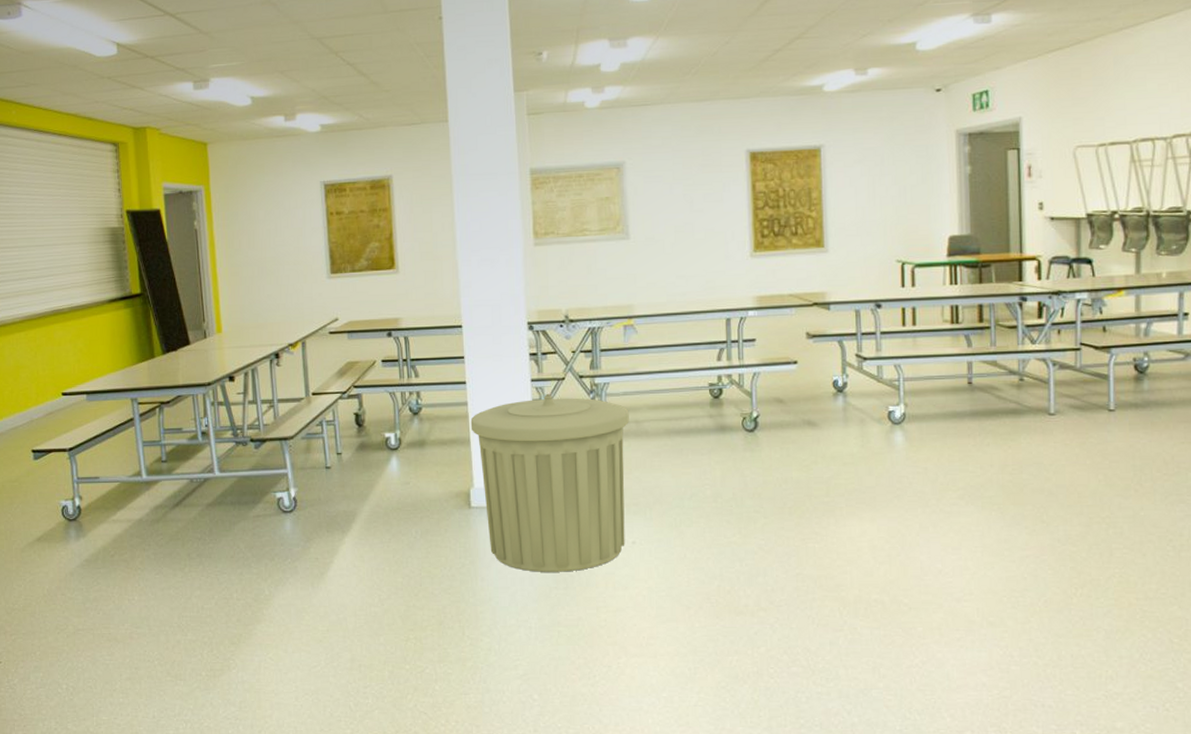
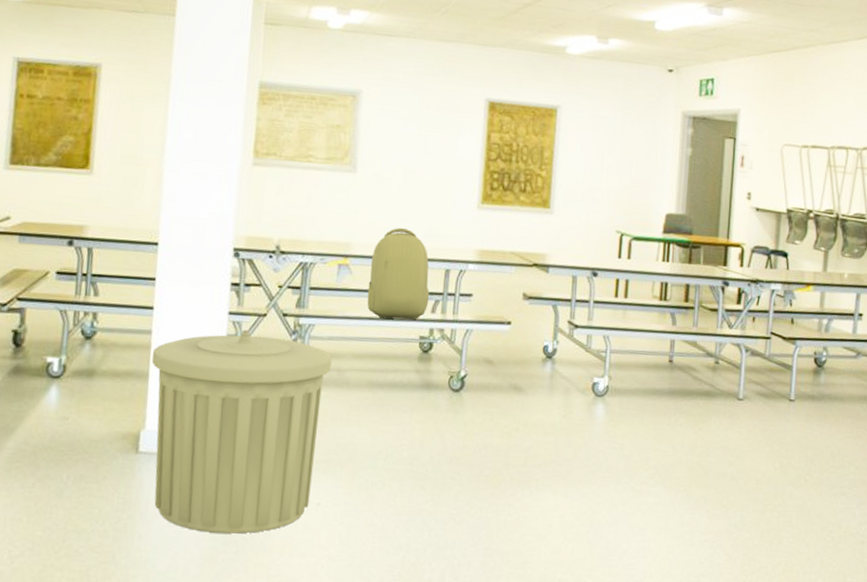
backpack: none [654,285,714,371] -> present [367,228,430,320]

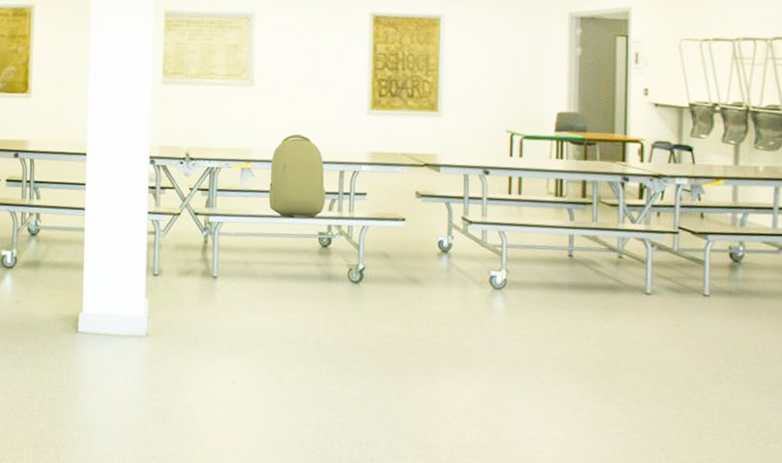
trash can: present [151,329,332,534] -> none [85,227,240,406]

